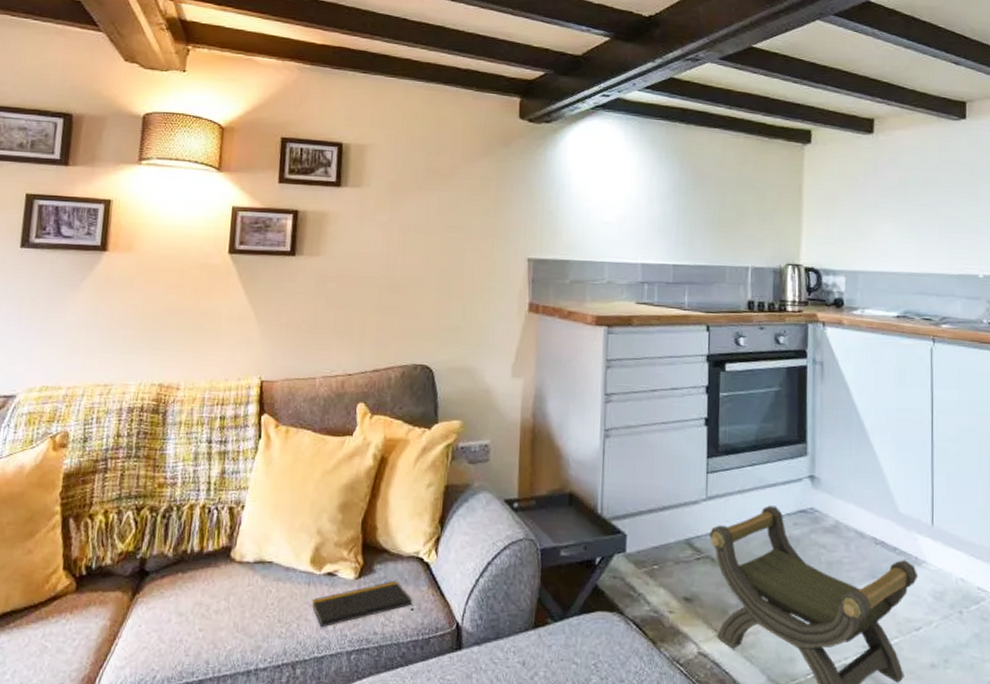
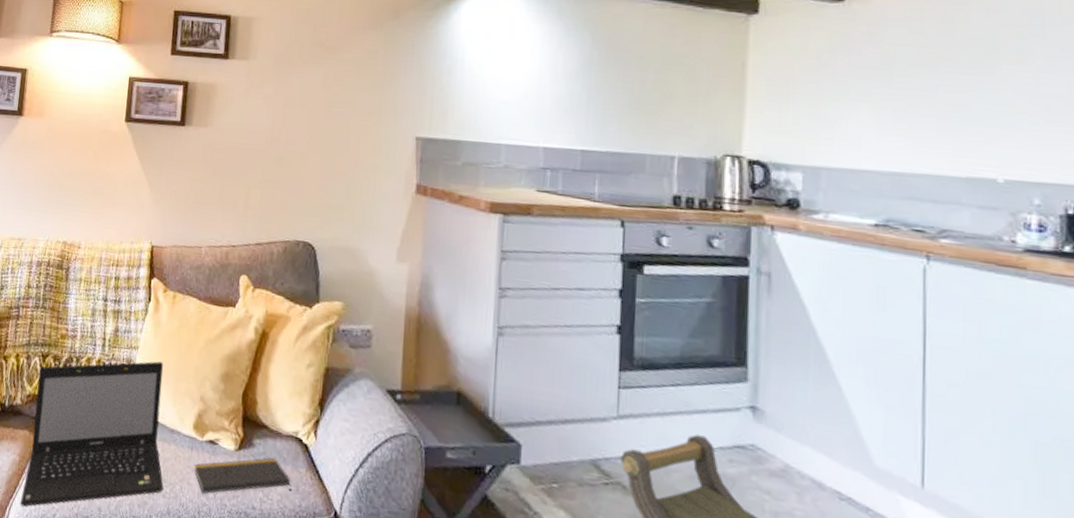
laptop: none [113,499,279,674] -> present [21,361,164,507]

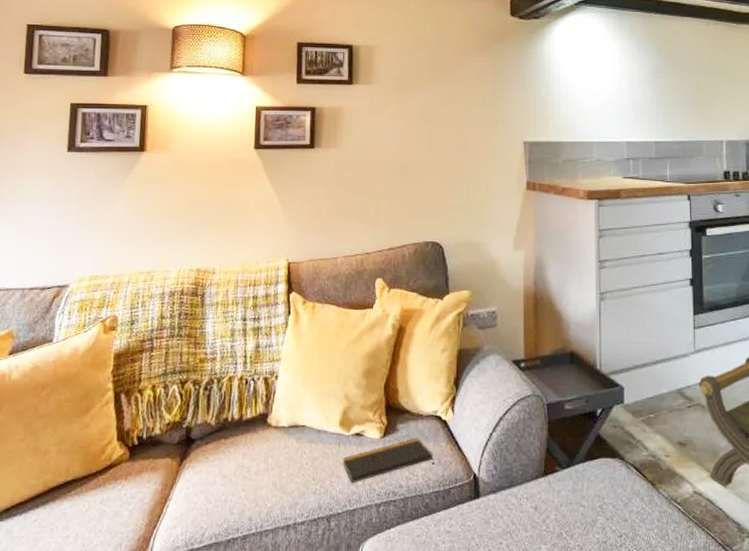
laptop: present [21,361,164,507] -> none [166,369,314,533]

